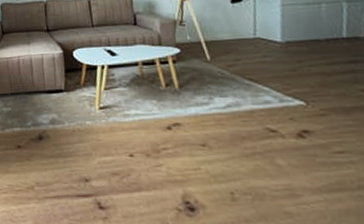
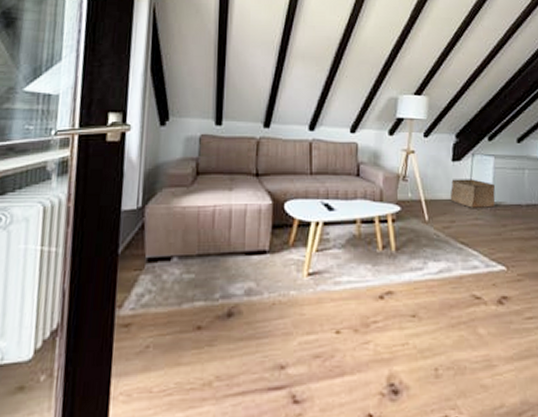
storage bin: none [232,18,286,46] -> present [450,179,496,208]

